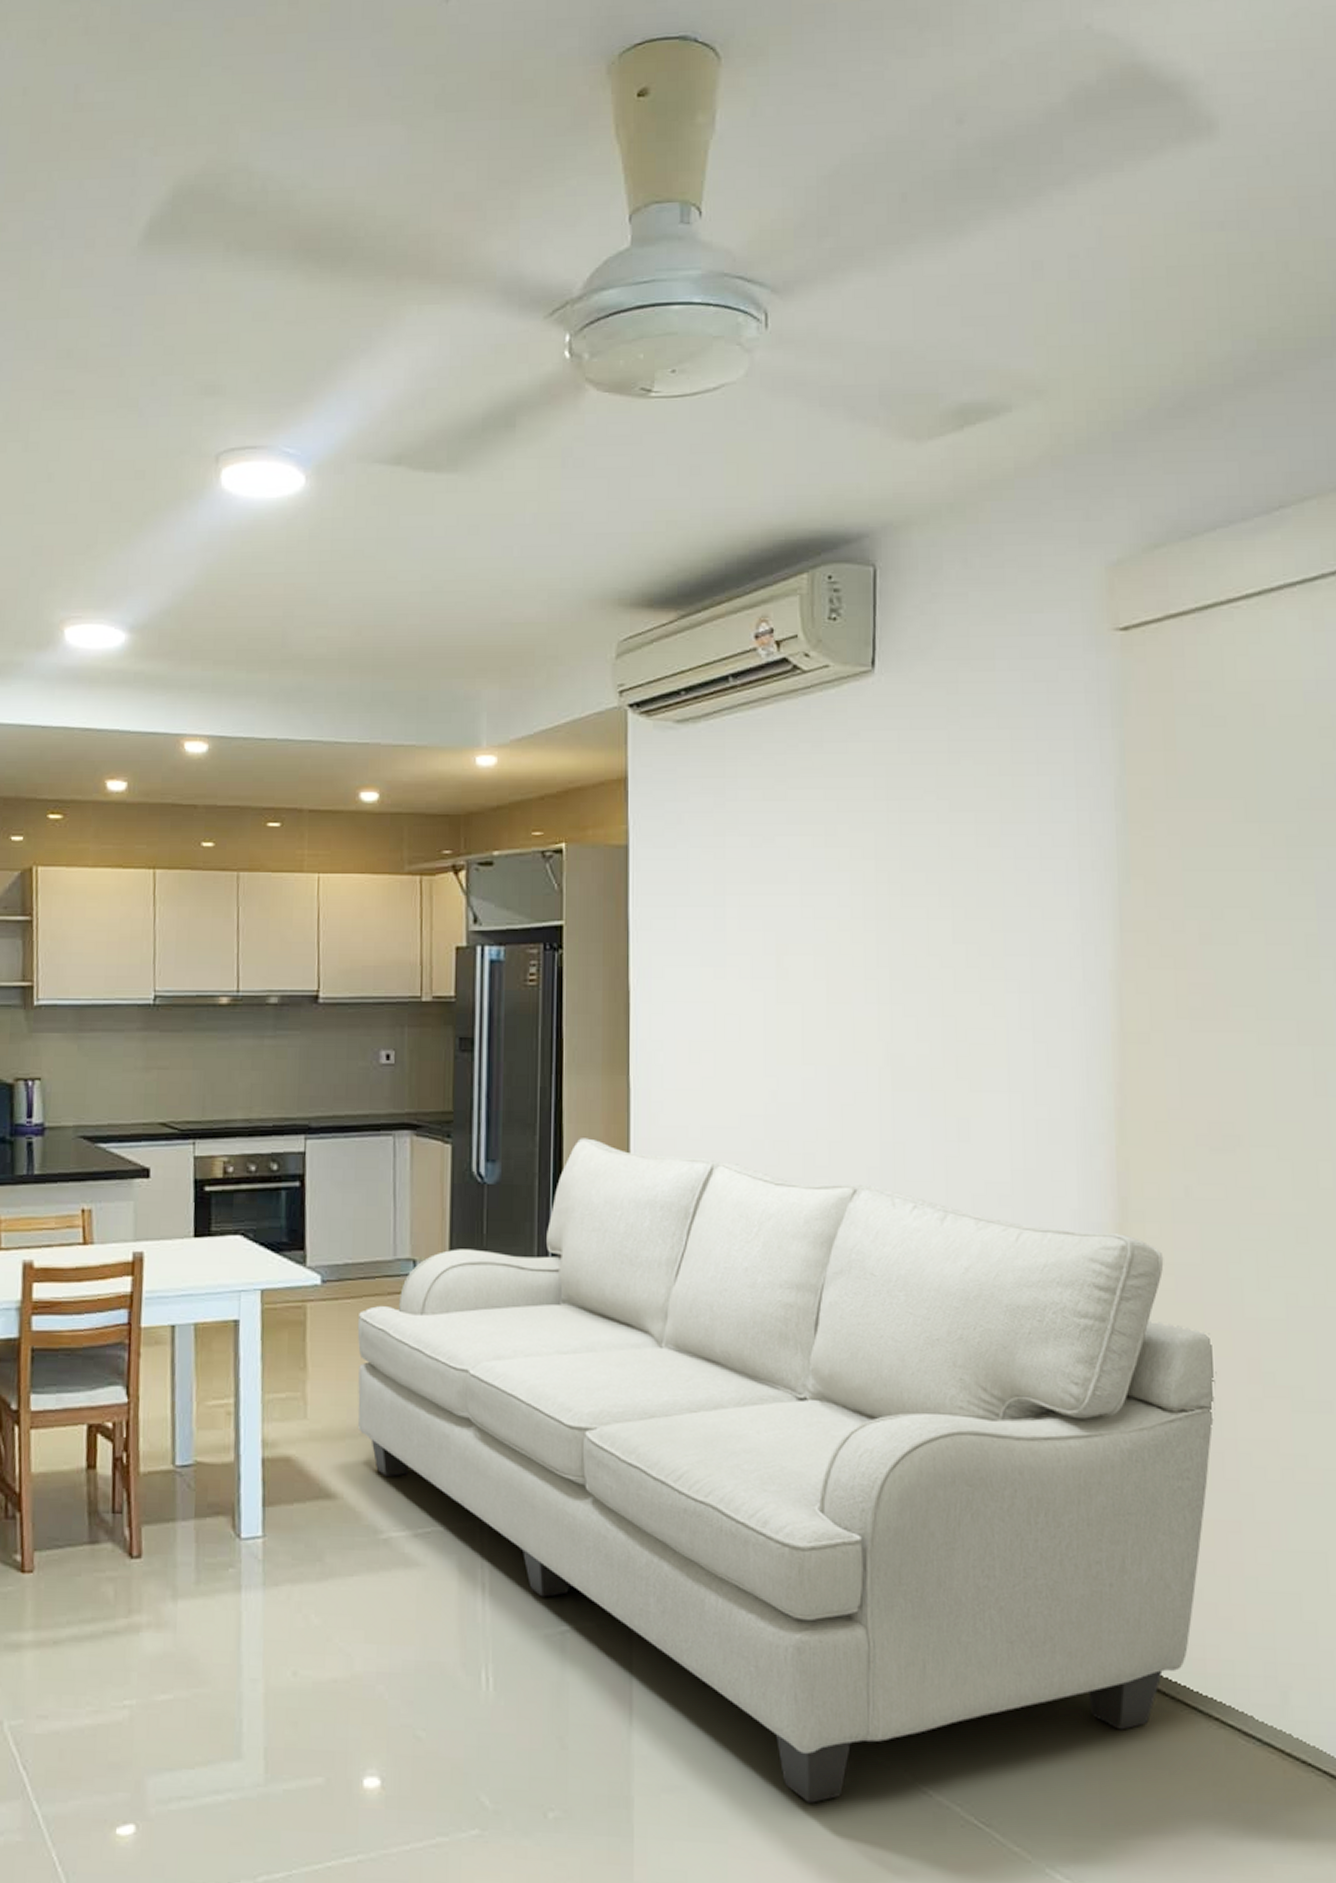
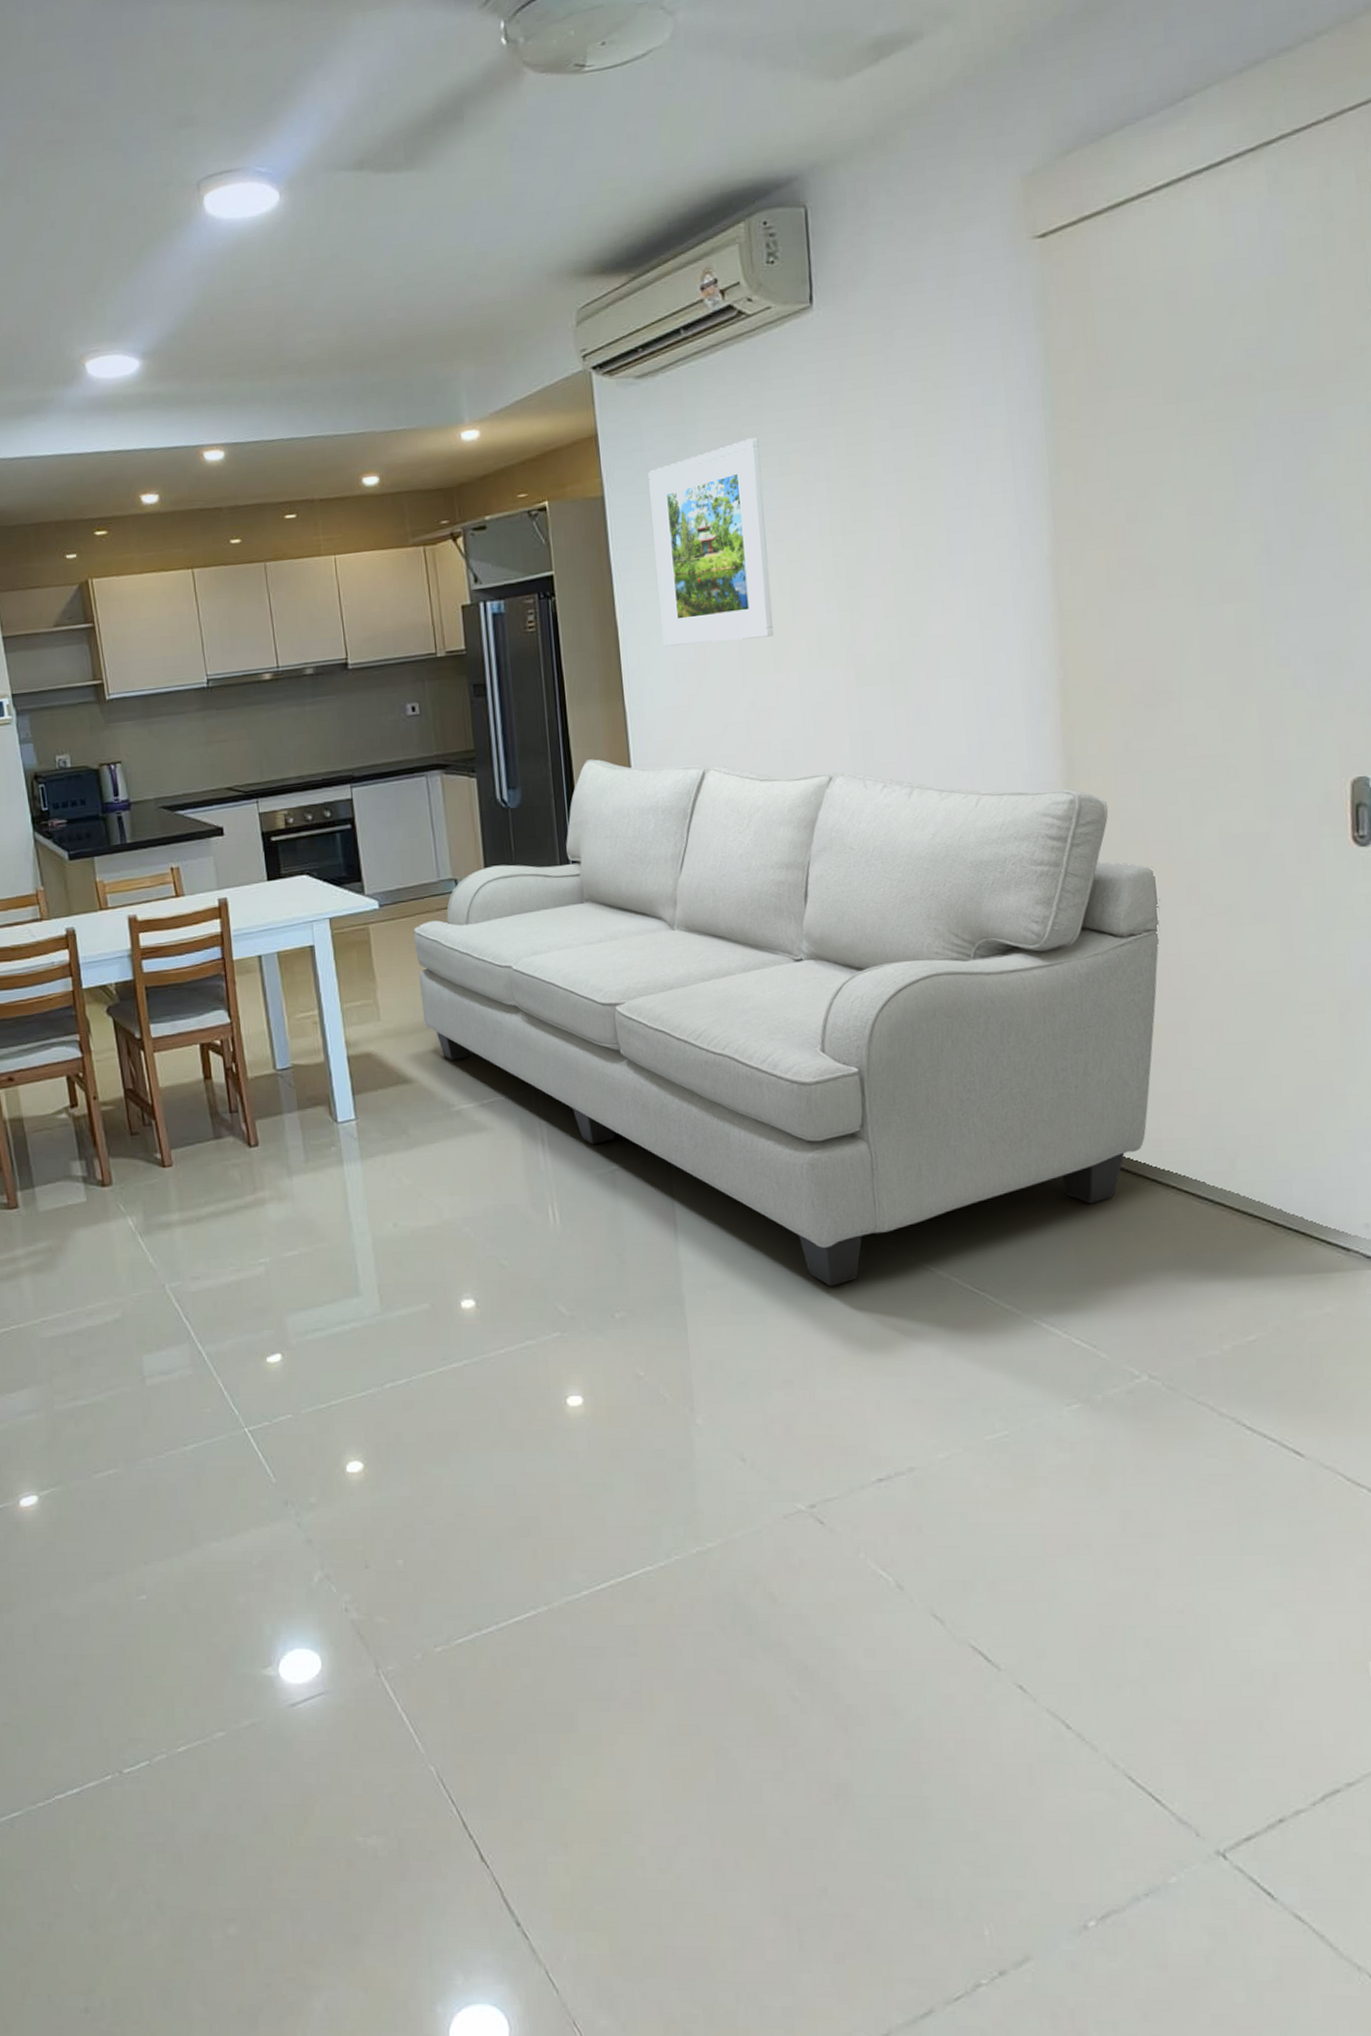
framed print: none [679,803,805,1022] -> present [648,437,774,647]

